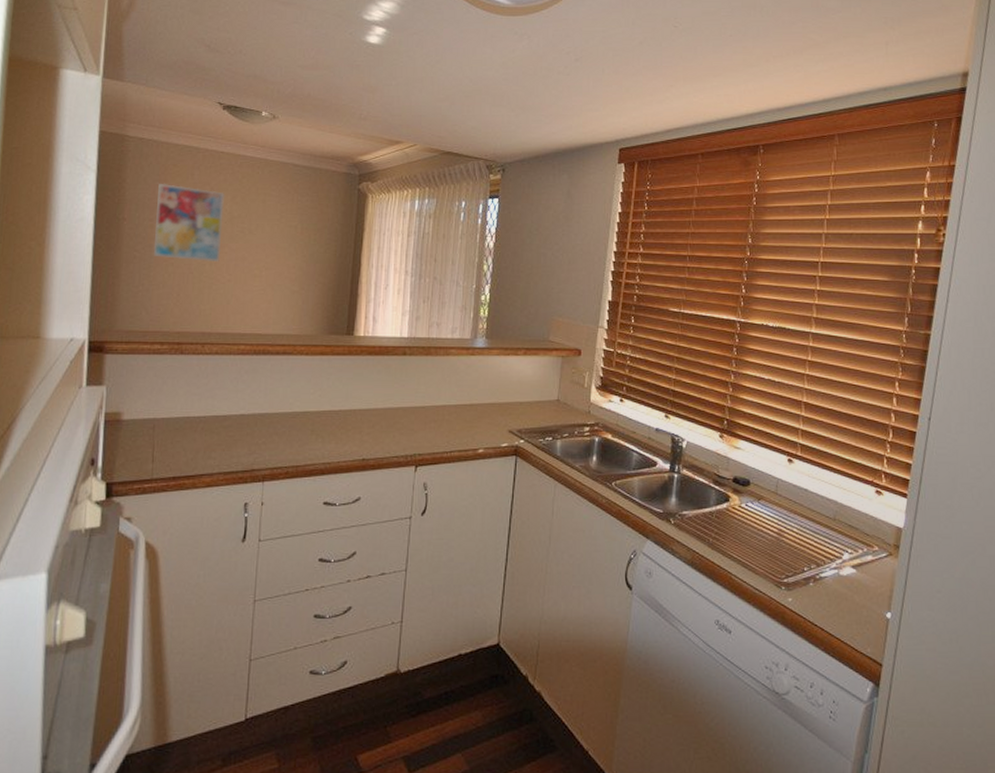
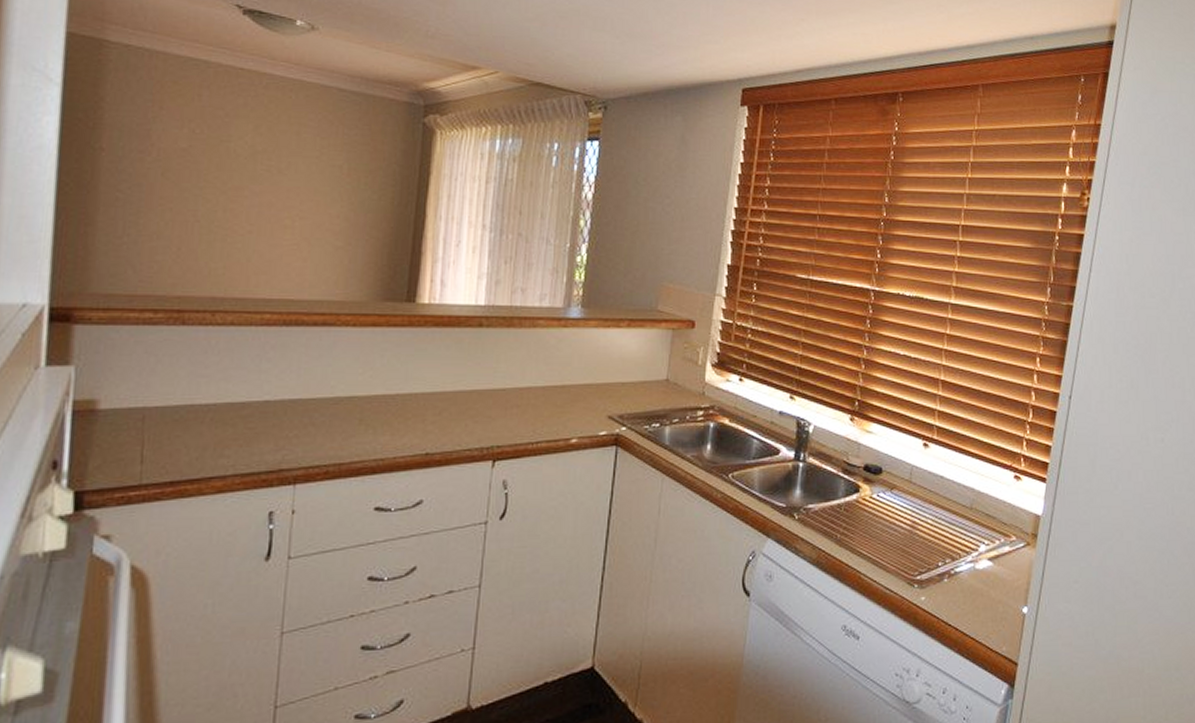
wall art: present [153,183,226,263] -> none [143,104,246,209]

